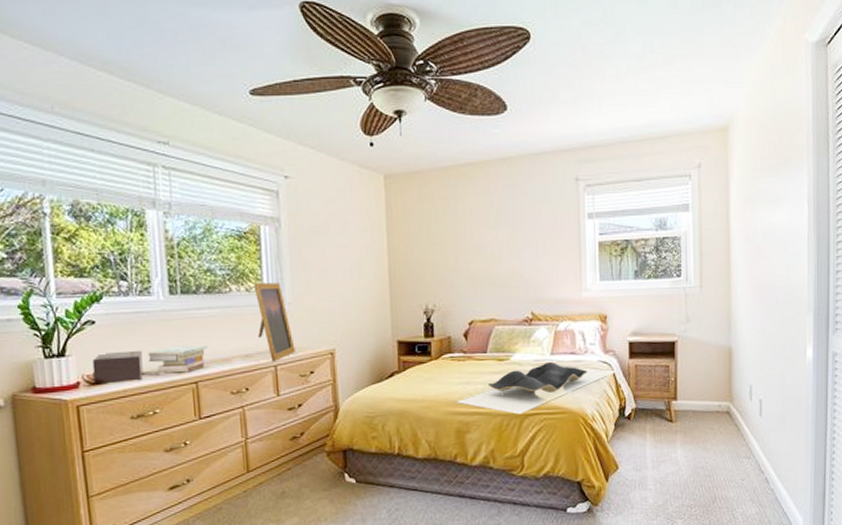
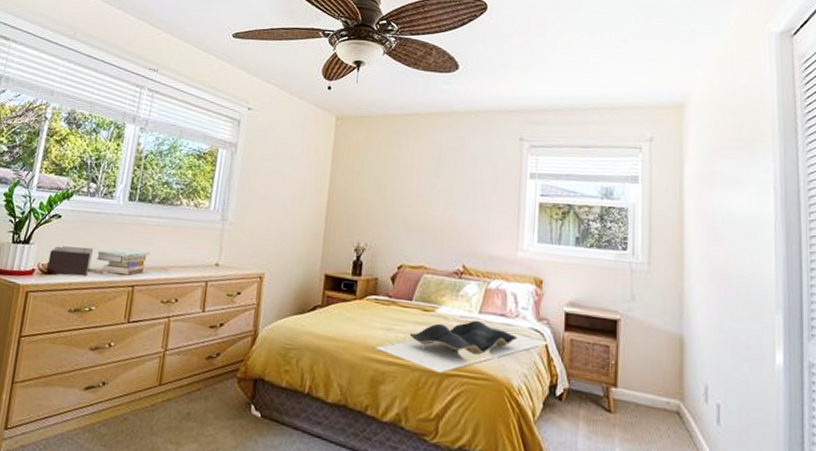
picture frame: present [253,282,295,363] -> none [197,199,228,278]

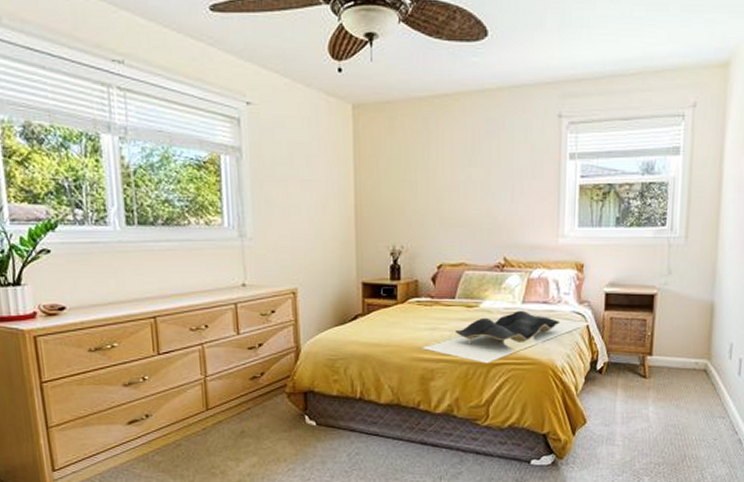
jewelry box: present [46,246,93,277] -> none [48,282,101,315]
books: present [97,248,150,276] -> none [105,278,166,307]

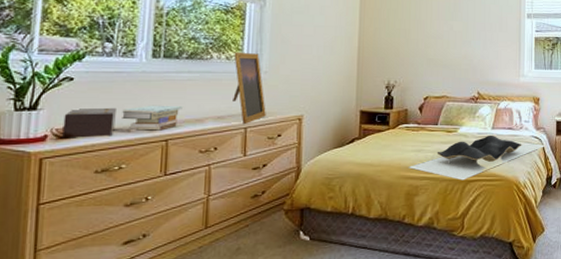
jewelry box: none [48,282,101,315] -> present [61,107,116,138]
books: none [105,278,166,307] -> present [122,105,183,131]
picture frame: none [213,215,256,300] -> present [233,52,266,125]

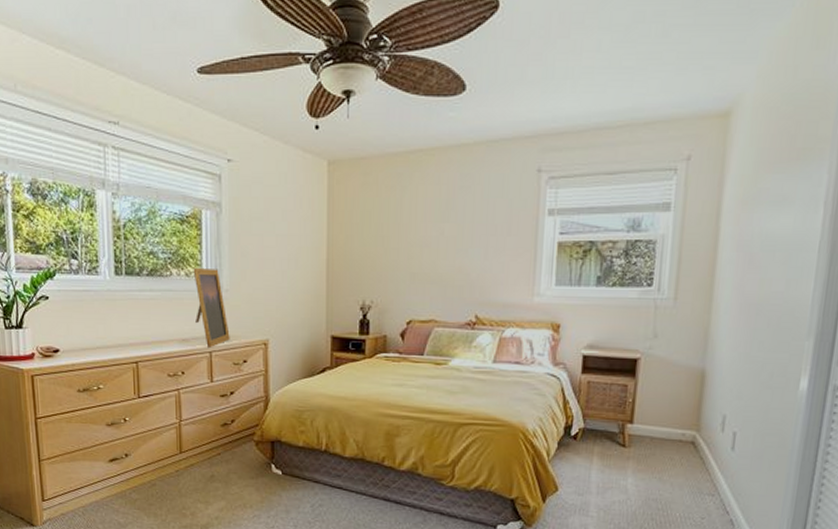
jewelry box: present [61,107,116,138] -> none [45,327,90,357]
books: present [122,105,183,131] -> none [94,325,148,352]
throw blanket: present [408,135,546,181] -> none [388,369,566,423]

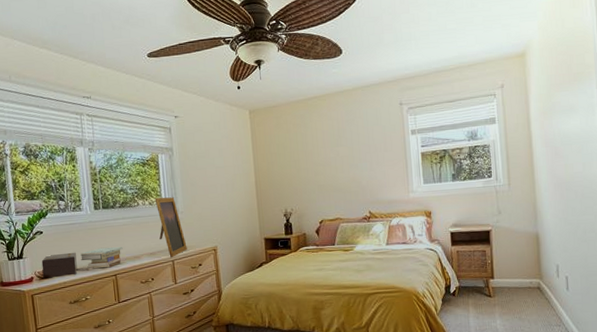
jewelry box: none [45,327,90,357] -> present [41,252,78,279]
books: none [94,325,148,352] -> present [80,247,123,269]

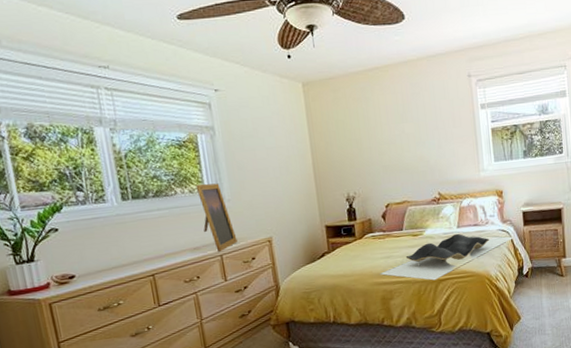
jewelry box: present [41,252,78,279] -> none [59,251,106,284]
books: present [80,247,123,269] -> none [108,242,160,270]
throw blanket: none [312,250,442,294] -> present [380,233,514,281]

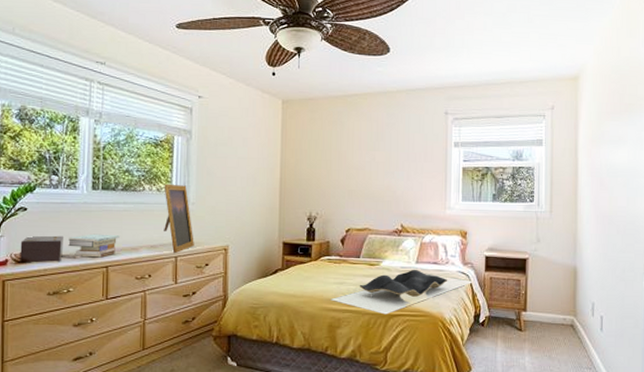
jewelry box: none [59,251,106,284] -> present [19,235,63,263]
books: none [108,242,160,270] -> present [68,234,120,258]

